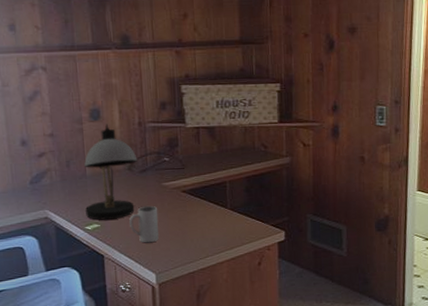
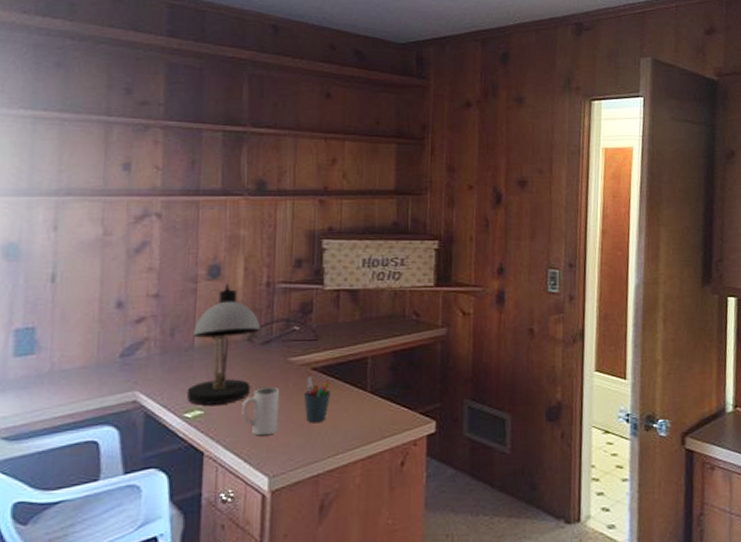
pen holder: none [177,197,199,233] -> present [304,377,332,423]

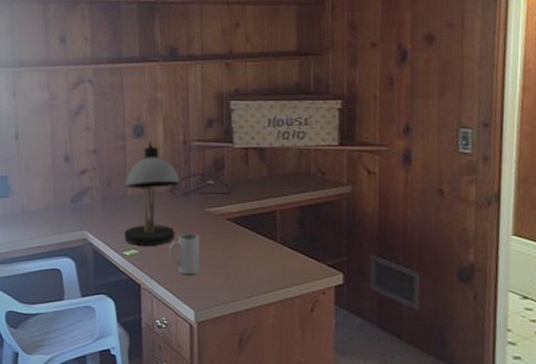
pen holder: present [304,377,332,423] -> none [221,226,245,268]

